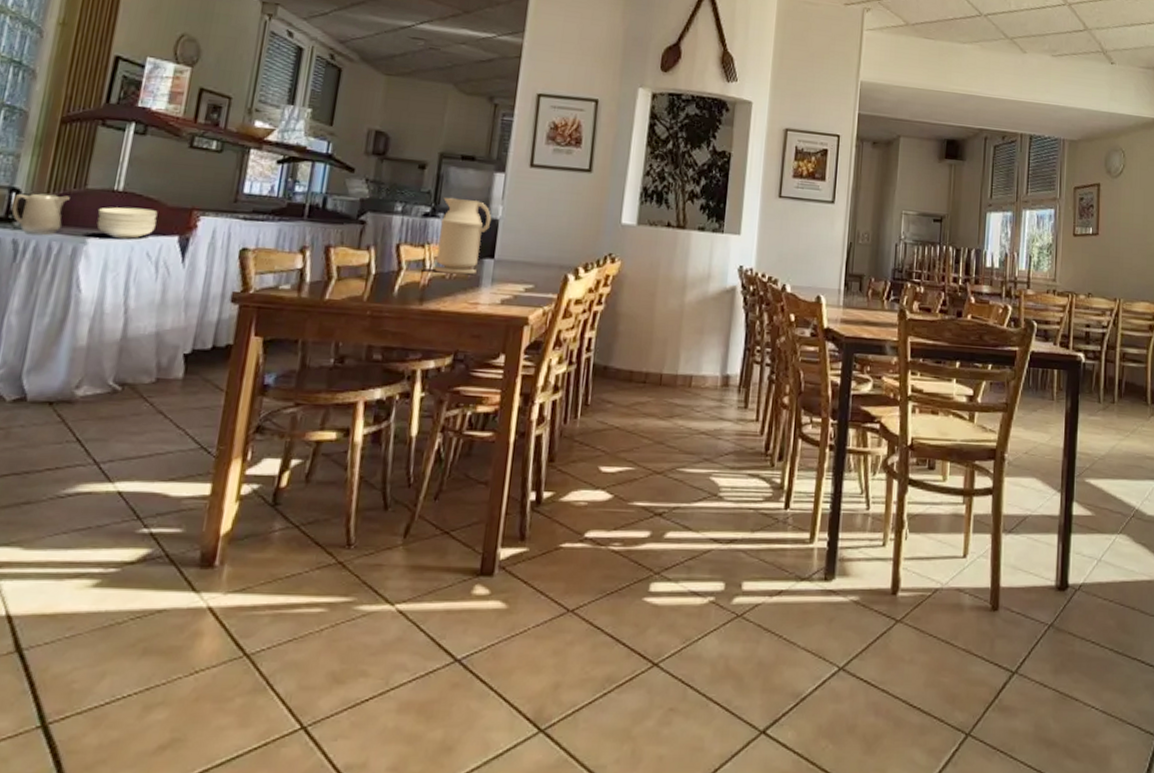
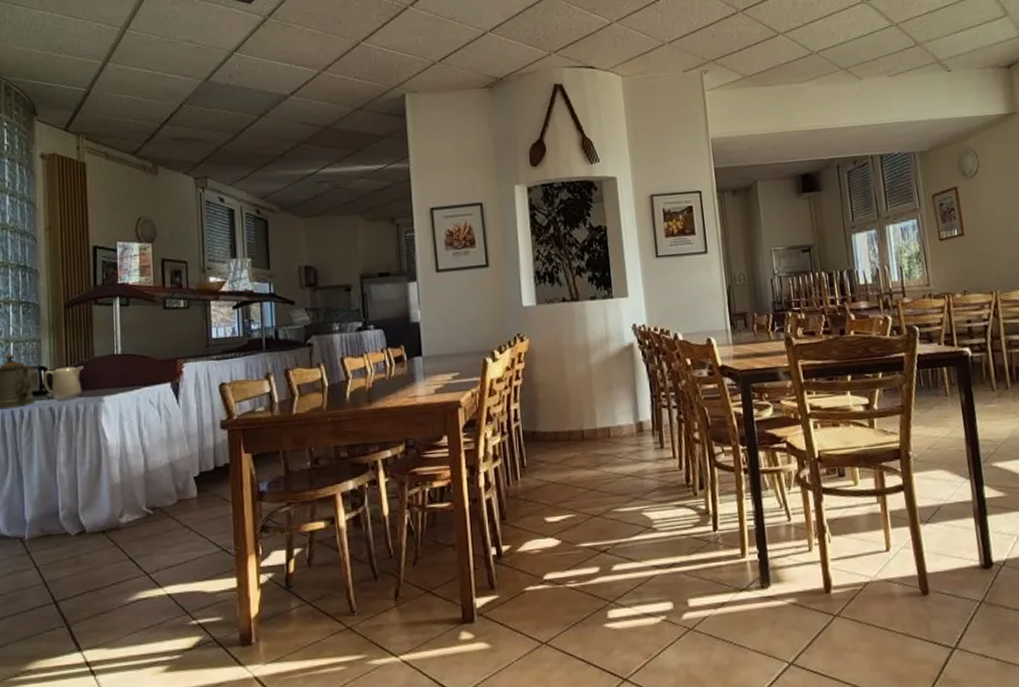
bowl: present [96,207,158,239] -> none [106,364,152,393]
water jug: present [435,197,492,275] -> none [370,309,414,376]

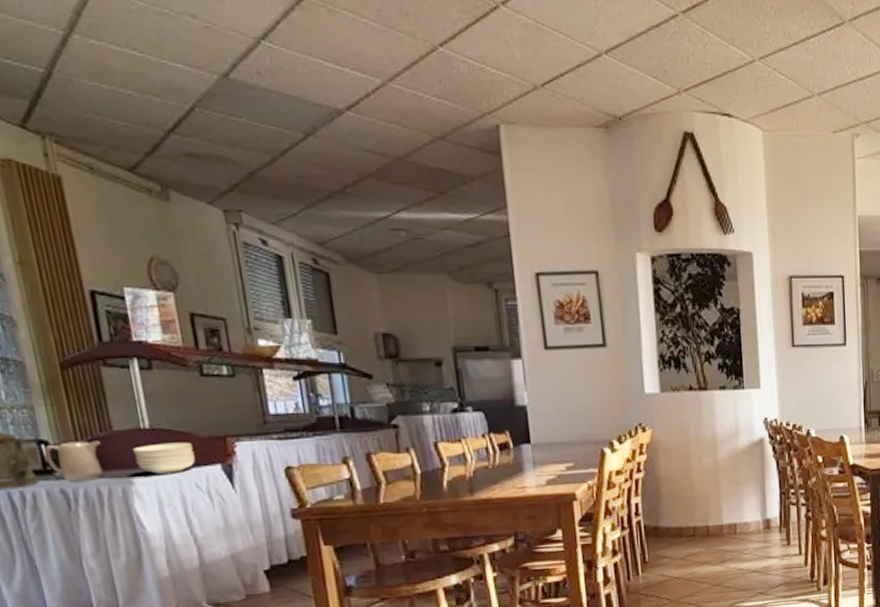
bowl: none [106,364,152,393] -> present [132,442,196,474]

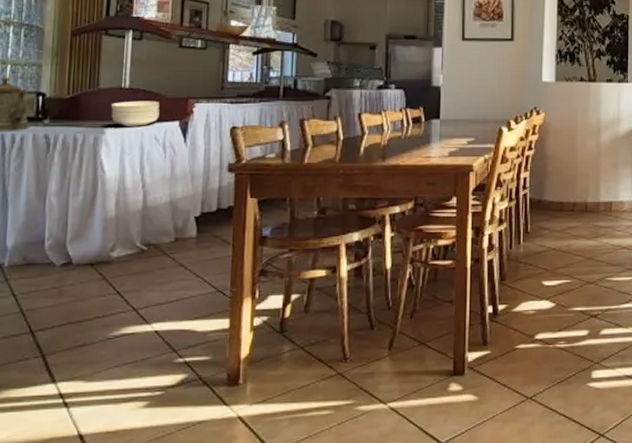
pitcher: present [44,440,103,483] -> none [40,95,87,130]

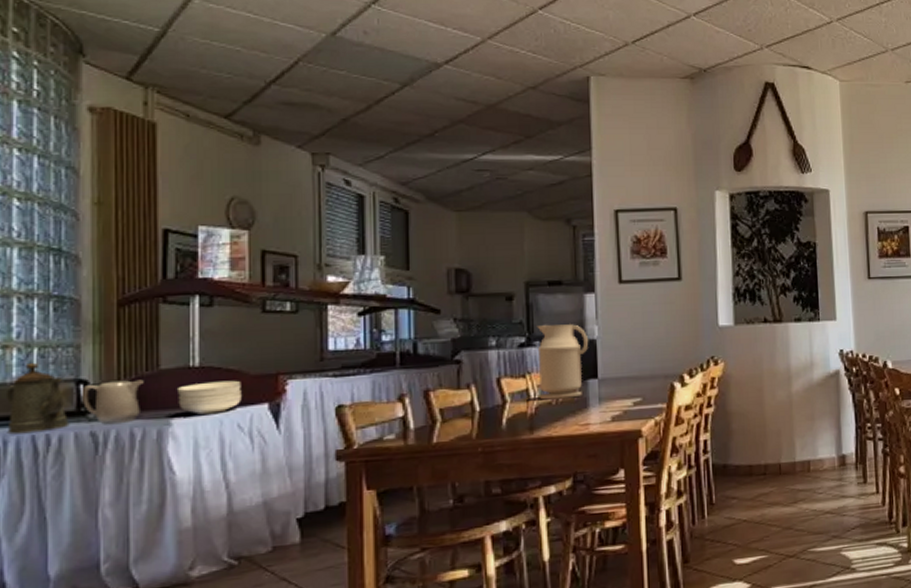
pitcher: none [40,95,87,130] -> present [81,379,144,425]
water jug: none [392,71,435,134] -> present [536,324,589,400]

